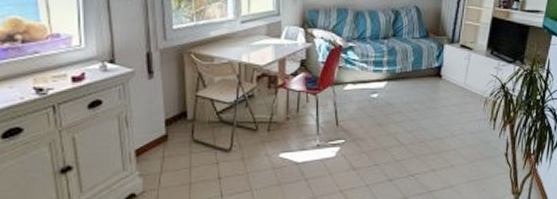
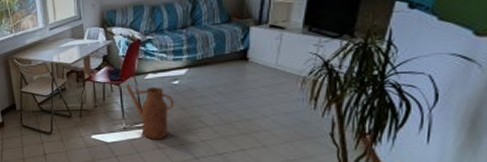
watering can: none [323,95,372,159] -> present [125,85,175,140]

